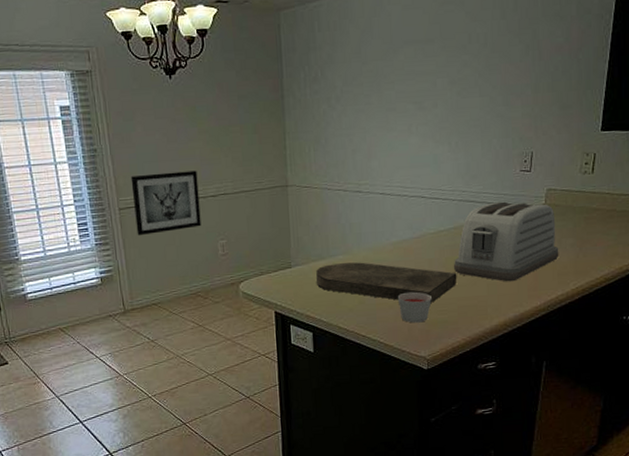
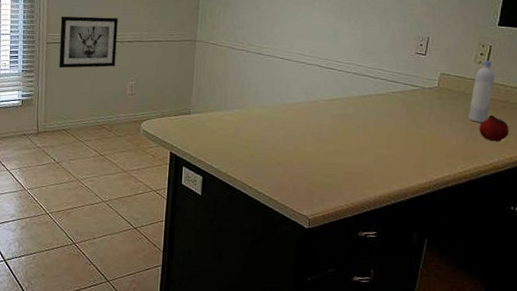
cutting board: present [315,262,457,303] -> none [211,115,346,165]
candle: present [397,291,432,323] -> none [286,151,319,183]
toaster: present [453,201,559,282] -> none [342,79,449,157]
bottle: none [576,169,601,236] -> present [467,60,495,123]
fruit: none [588,226,617,254] -> present [479,114,509,142]

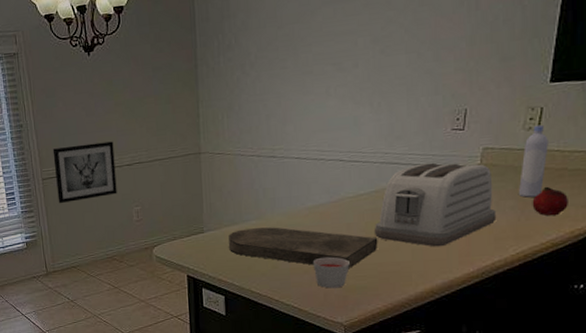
cutting board: none [211,115,346,165] -> present [228,227,378,268]
candle: none [286,151,319,183] -> present [312,256,350,289]
toaster: none [342,79,449,157] -> present [374,162,497,247]

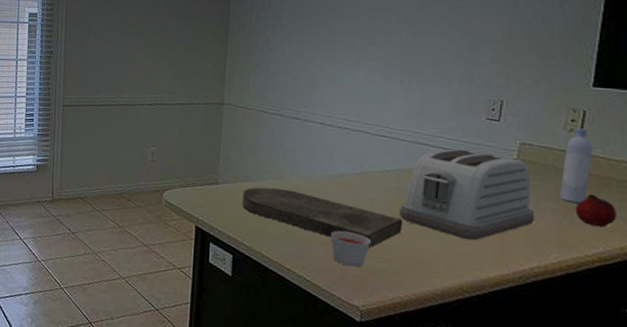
wall art: present [52,141,117,204] -> none [75,78,138,133]

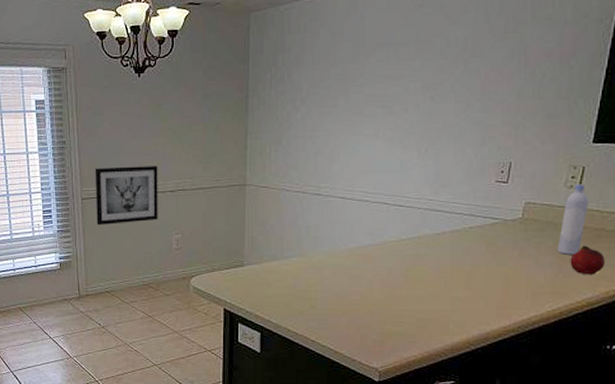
wall art: none [75,78,138,133] -> present [95,166,158,226]
cutting board: present [242,187,403,248] -> none [267,264,418,313]
candle: present [330,230,370,267] -> none [351,300,388,333]
toaster: present [398,148,535,241] -> none [414,213,535,298]

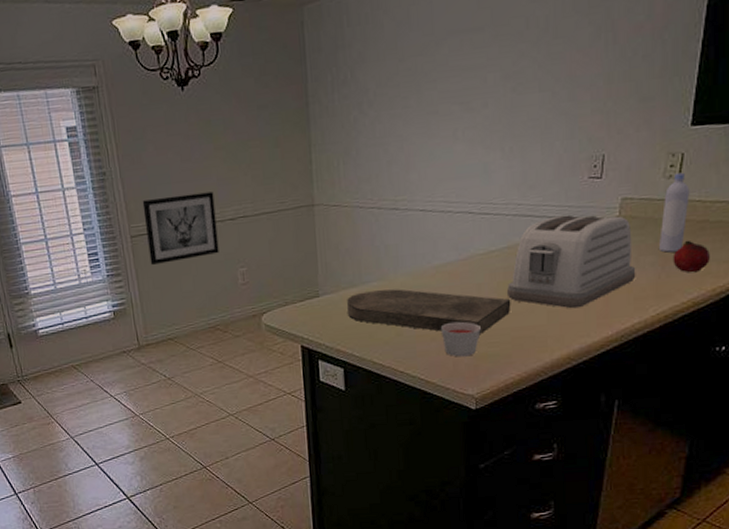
cutting board: none [267,264,418,313] -> present [346,289,511,334]
candle: none [351,300,388,333] -> present [440,321,481,357]
toaster: none [414,213,535,298] -> present [506,214,636,309]

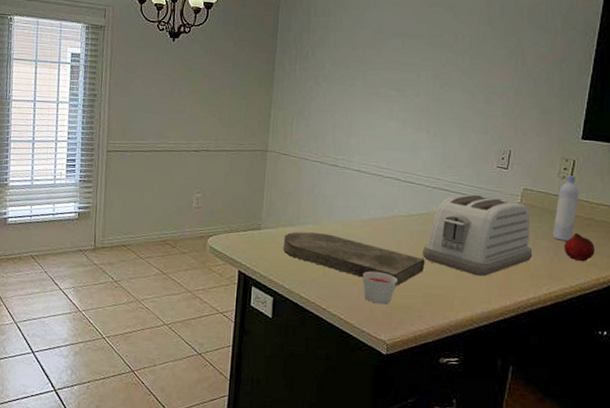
wall art: present [142,191,219,266] -> none [119,123,185,179]

